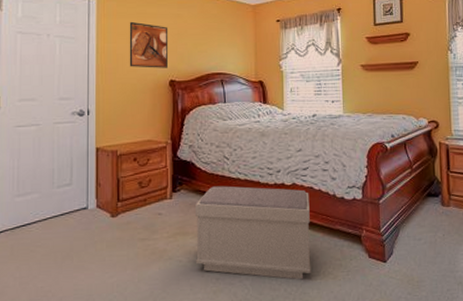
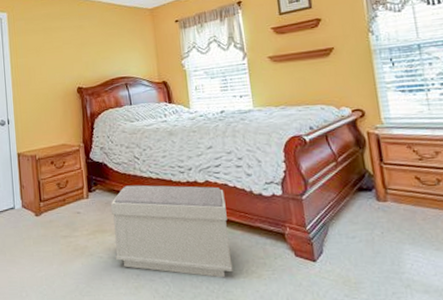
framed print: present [129,21,169,68] -> none [37,36,74,79]

